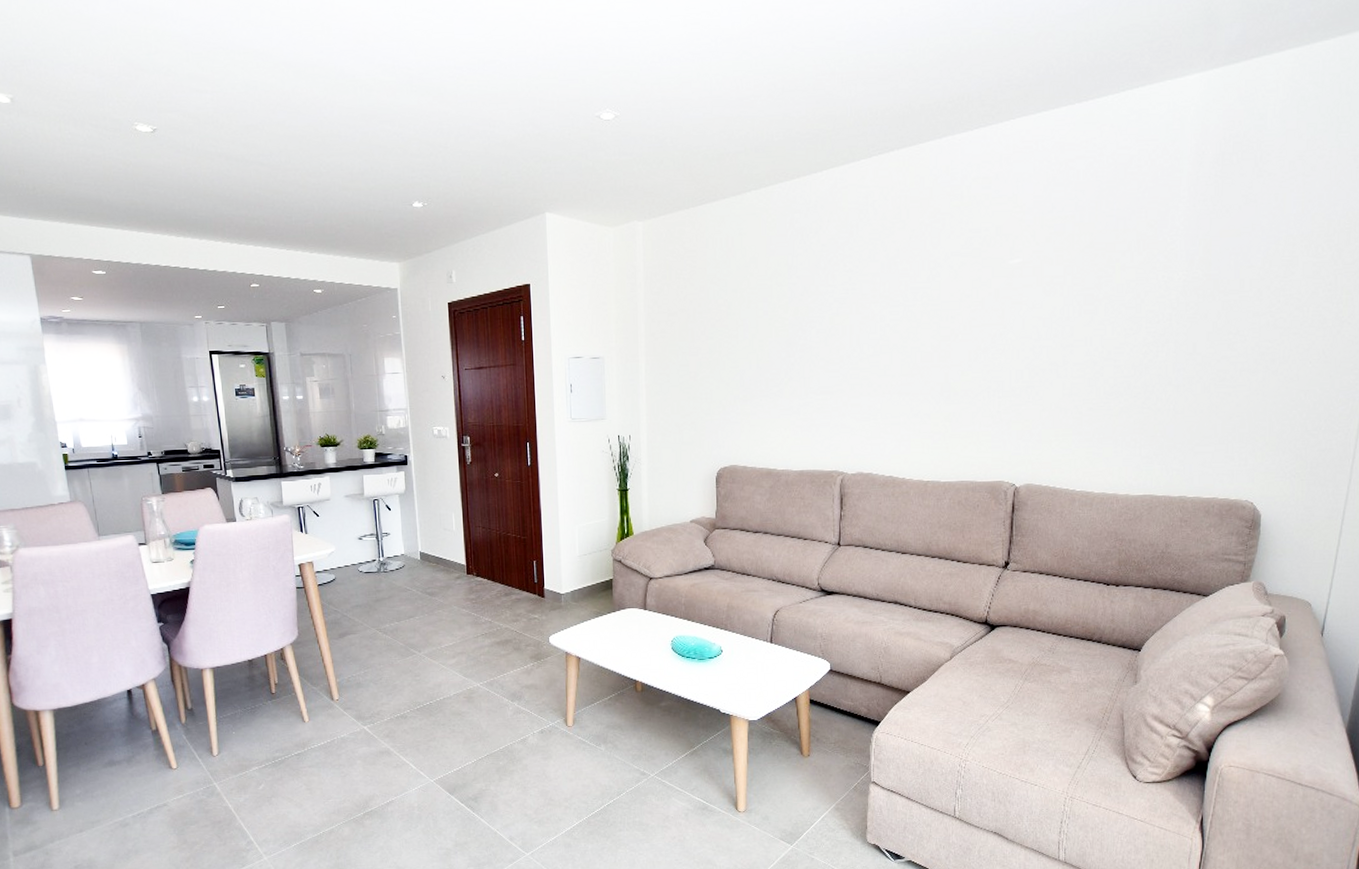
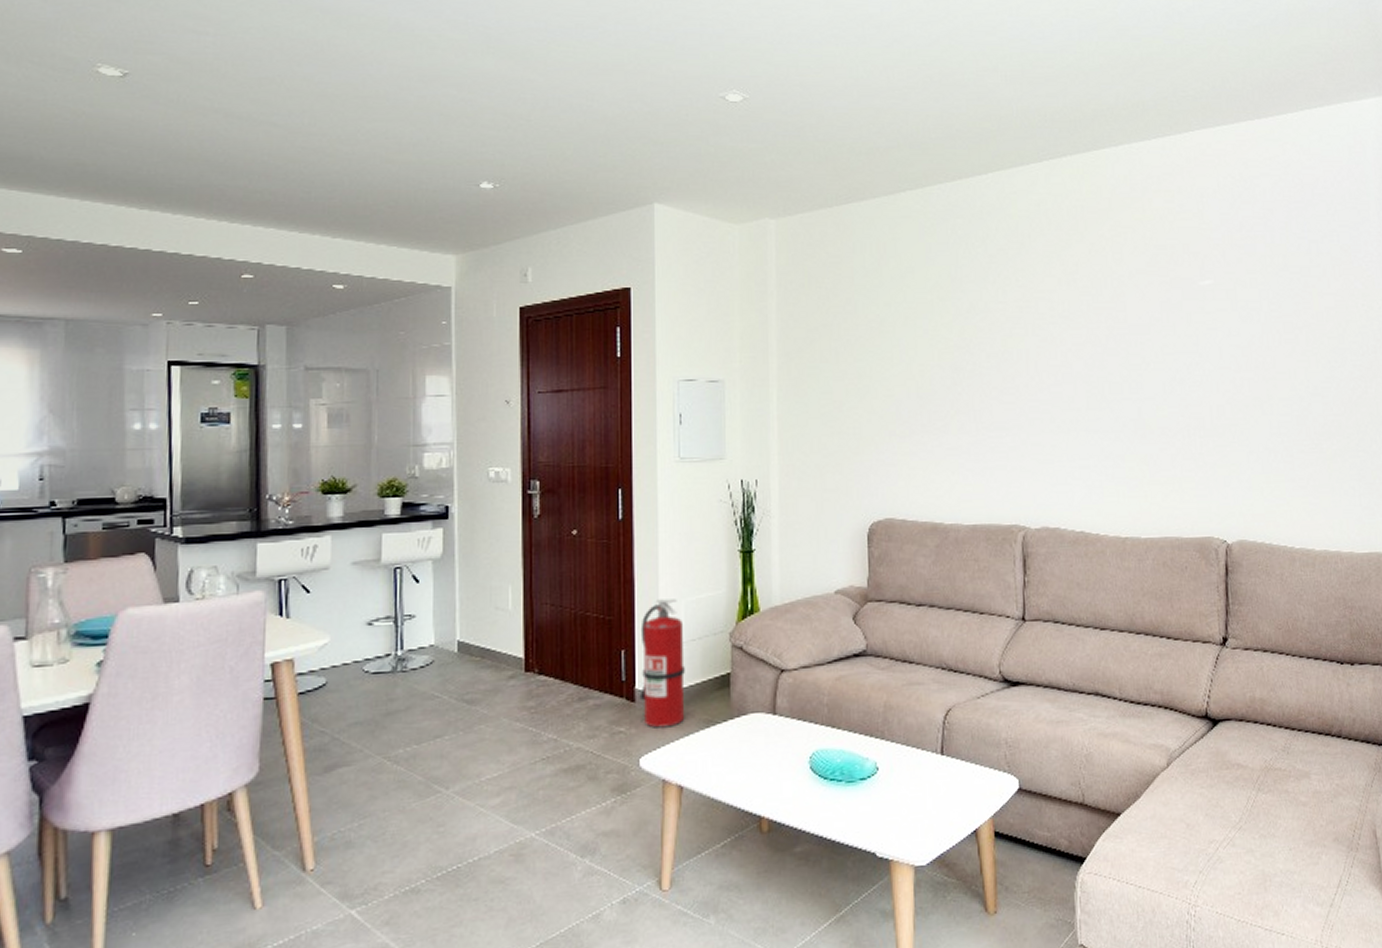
fire extinguisher: none [546,524,579,616] -> present [639,599,685,728]

